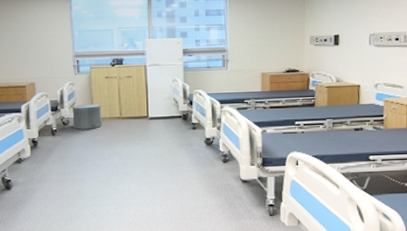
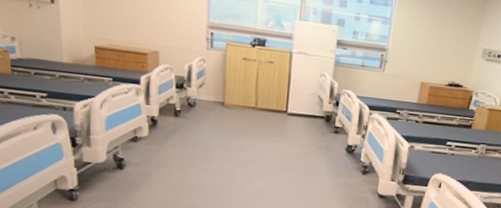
trash can: present [72,104,102,130] -> none [199,85,235,116]

